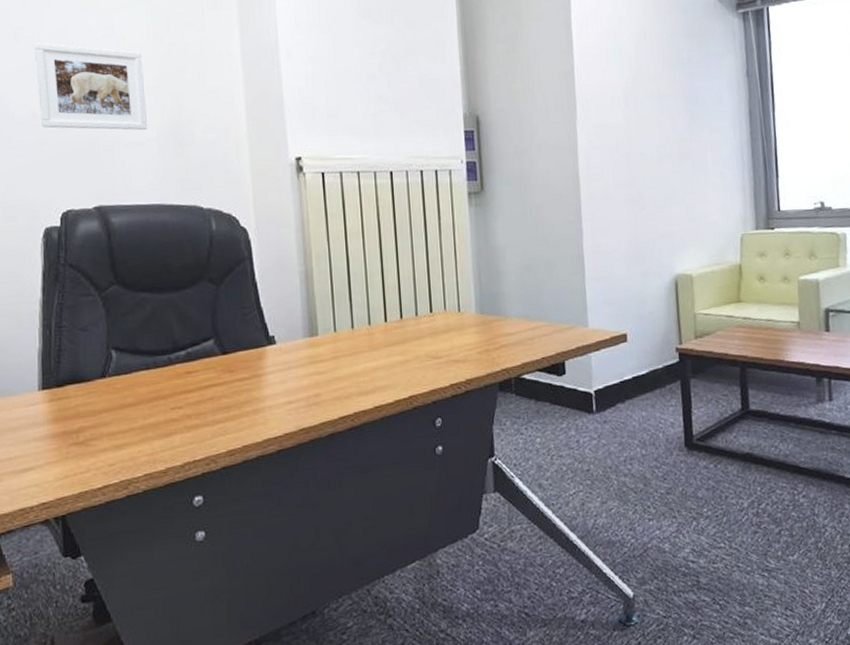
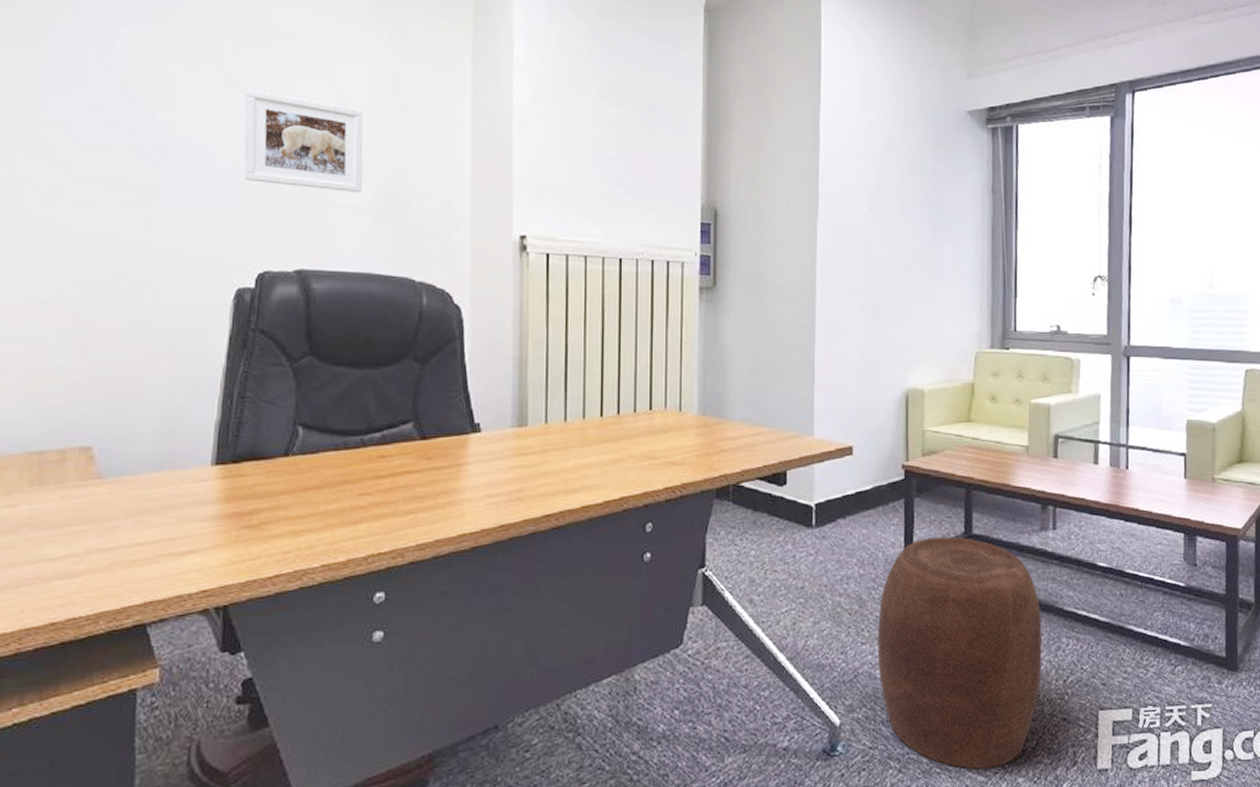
stool: none [663,413,827,633] -> present [877,536,1043,769]

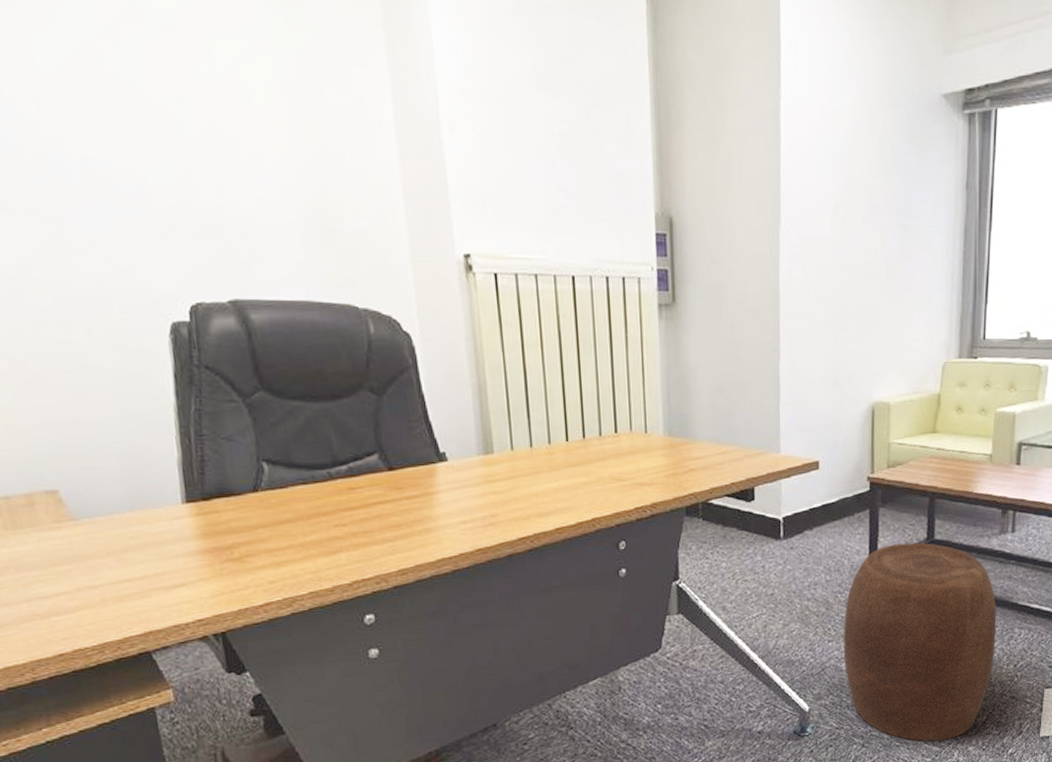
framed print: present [244,89,364,193] -> none [134,92,287,212]

